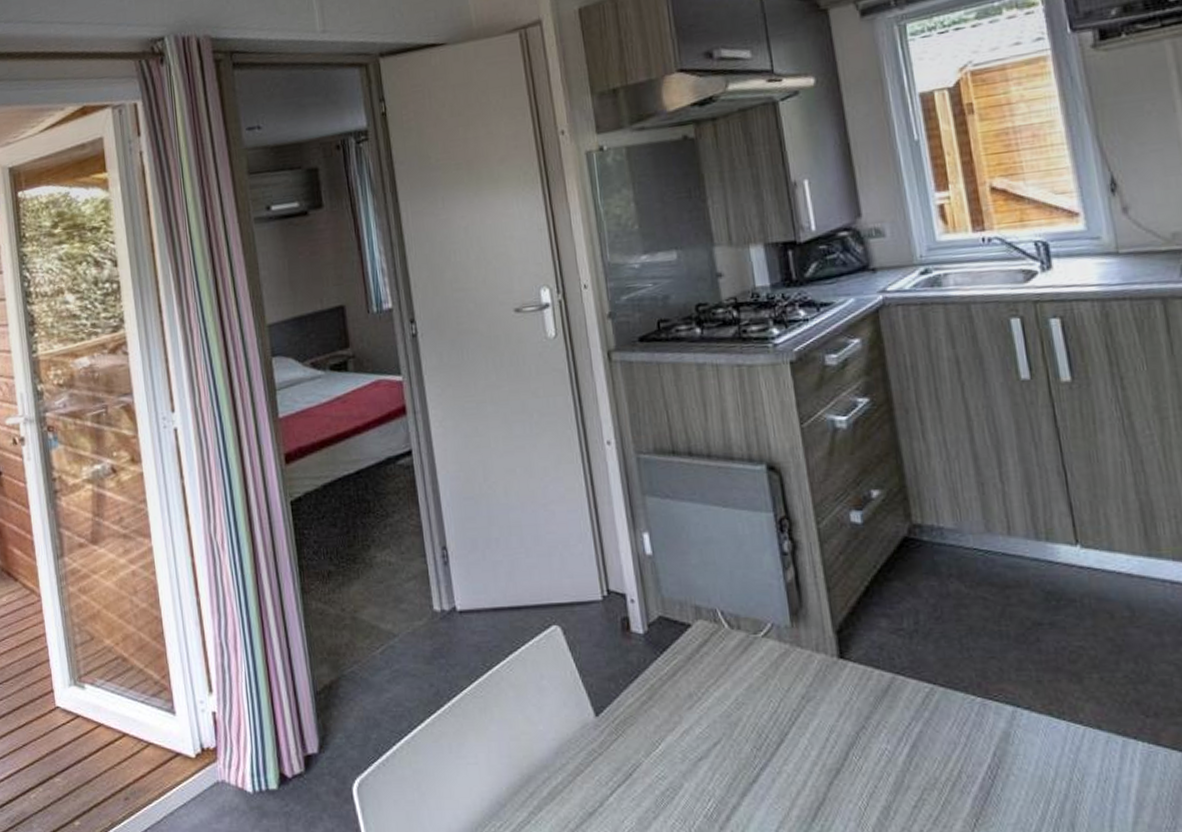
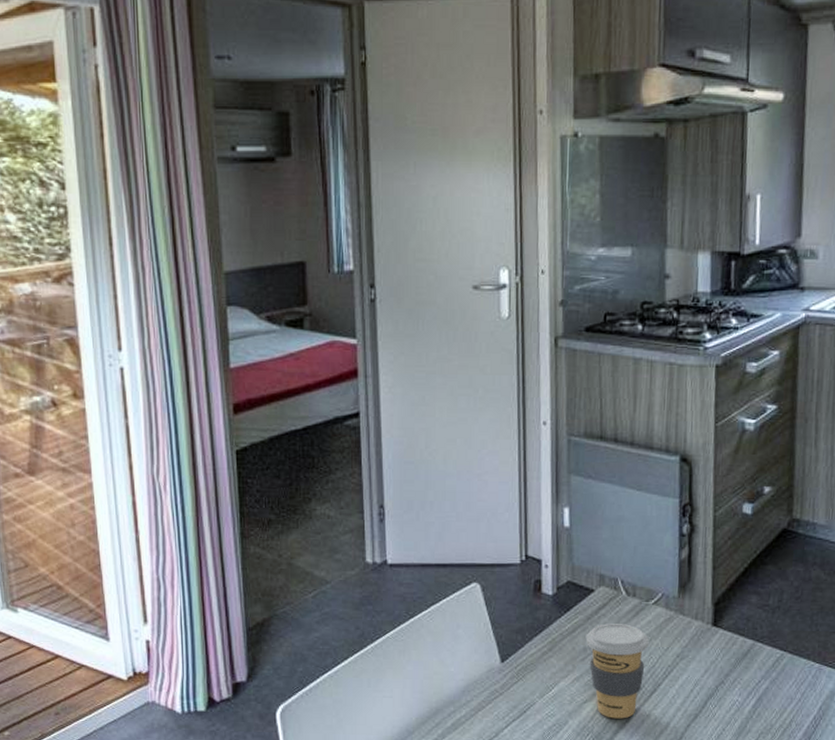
coffee cup: none [689,662,766,779] -> present [585,623,649,719]

